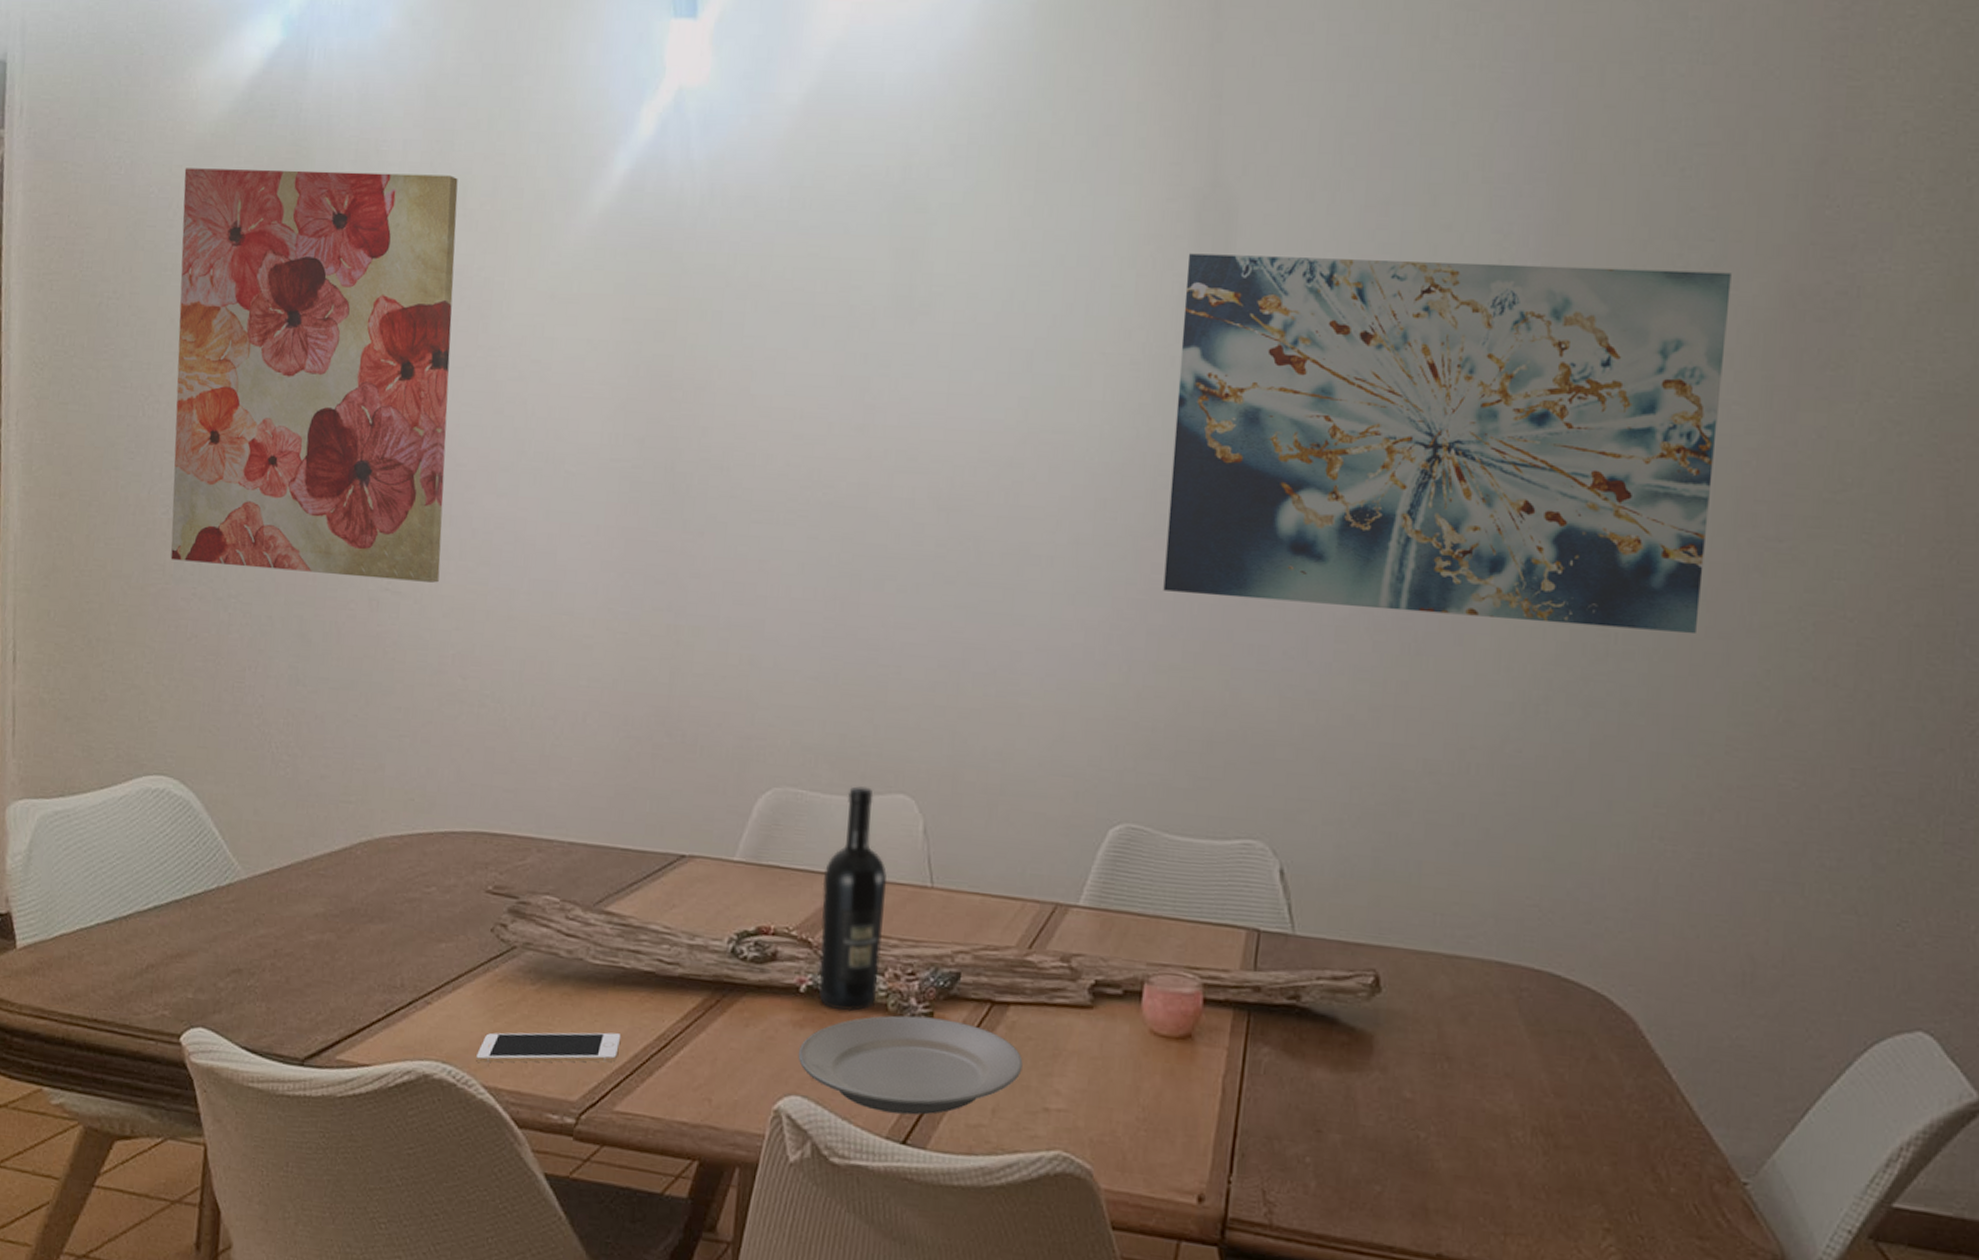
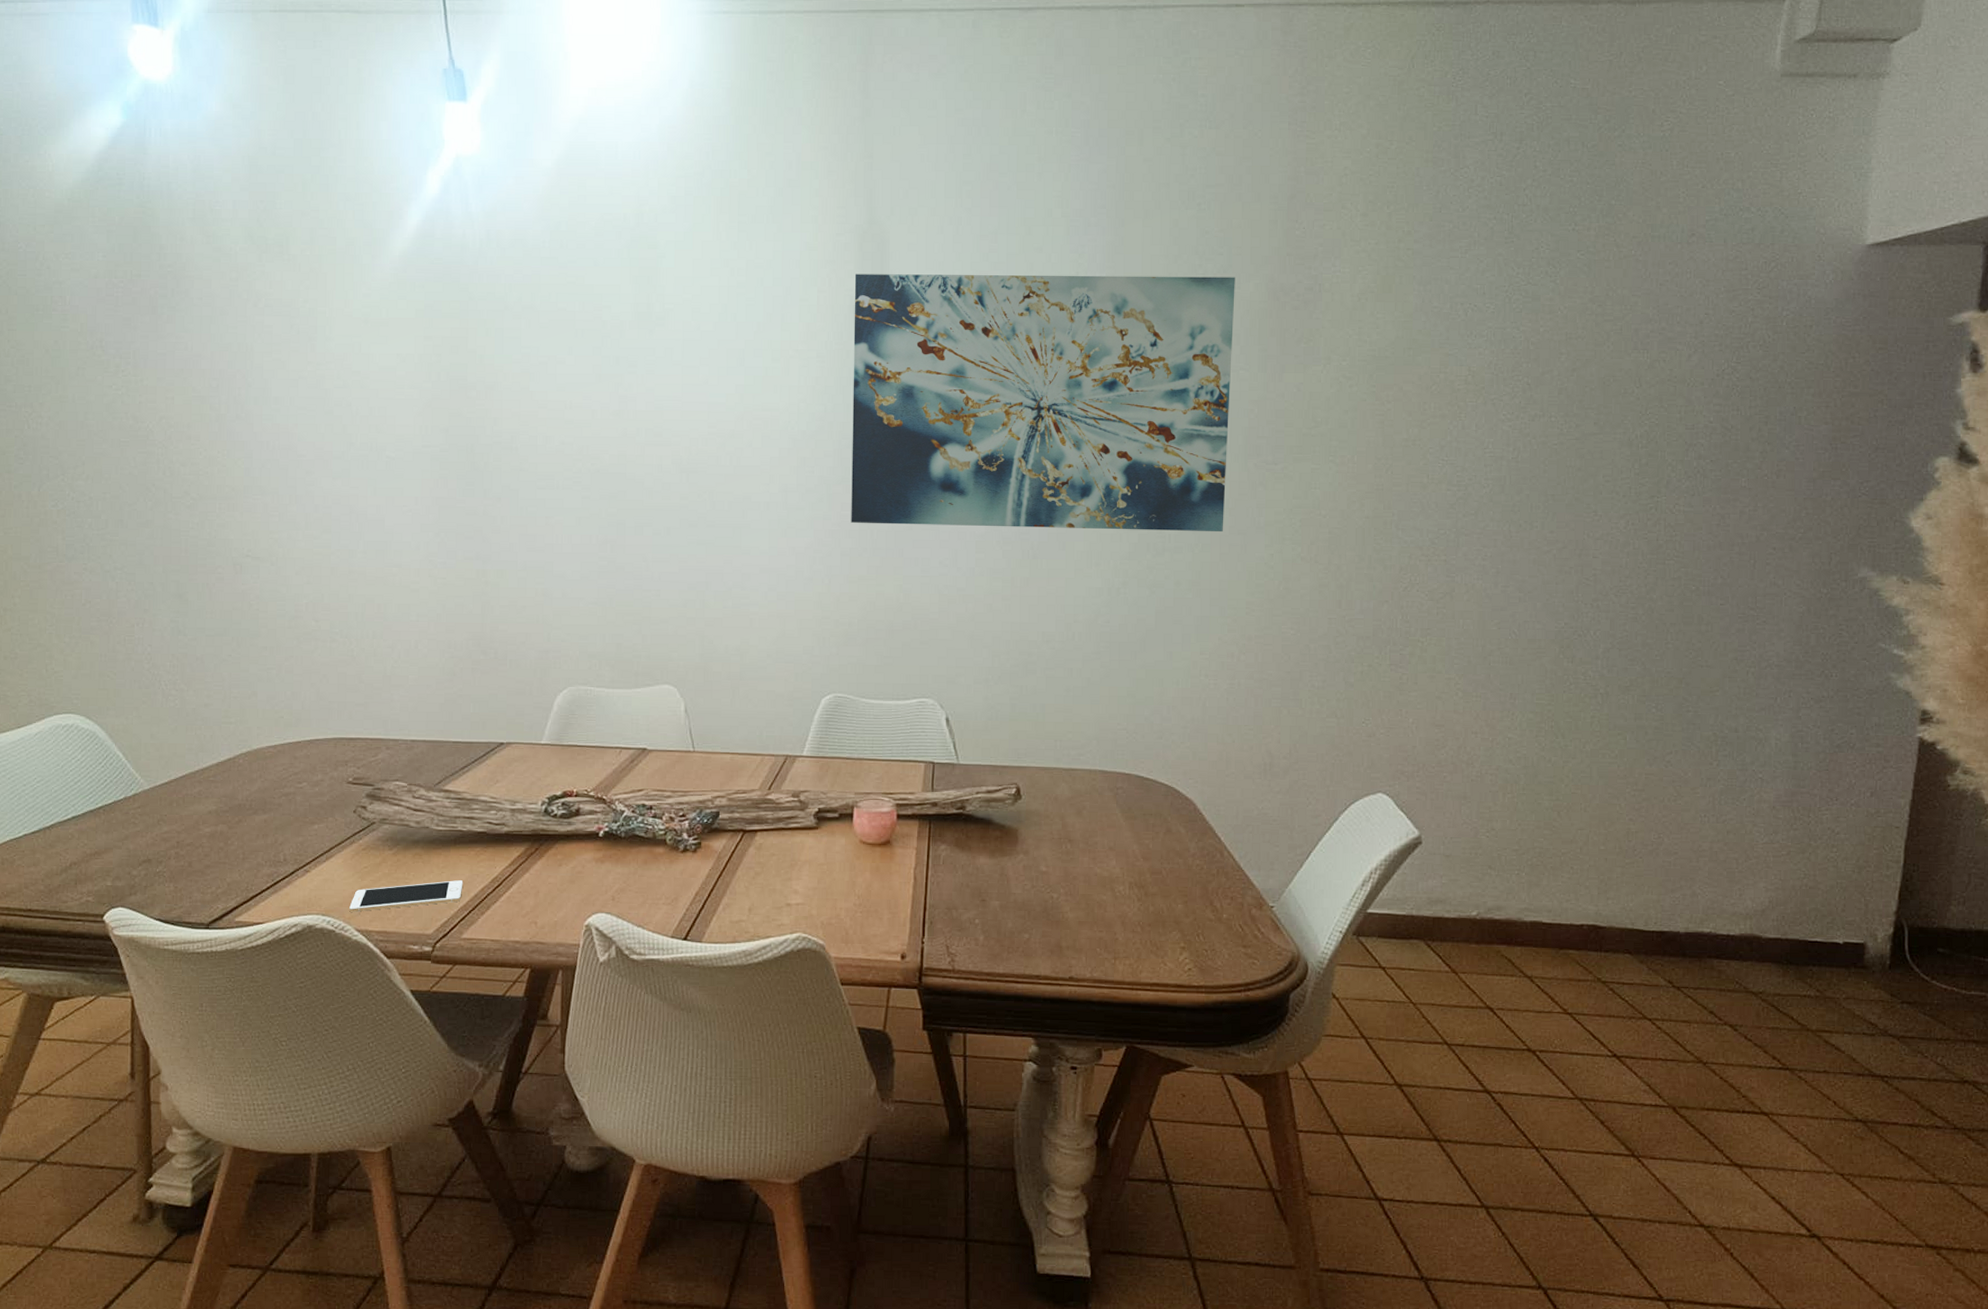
wall art: present [170,168,458,583] -> none [47,227,290,548]
plate: present [798,1015,1023,1115] -> none [601,846,769,918]
wine bottle: present [818,786,887,1012] -> none [611,681,660,848]

